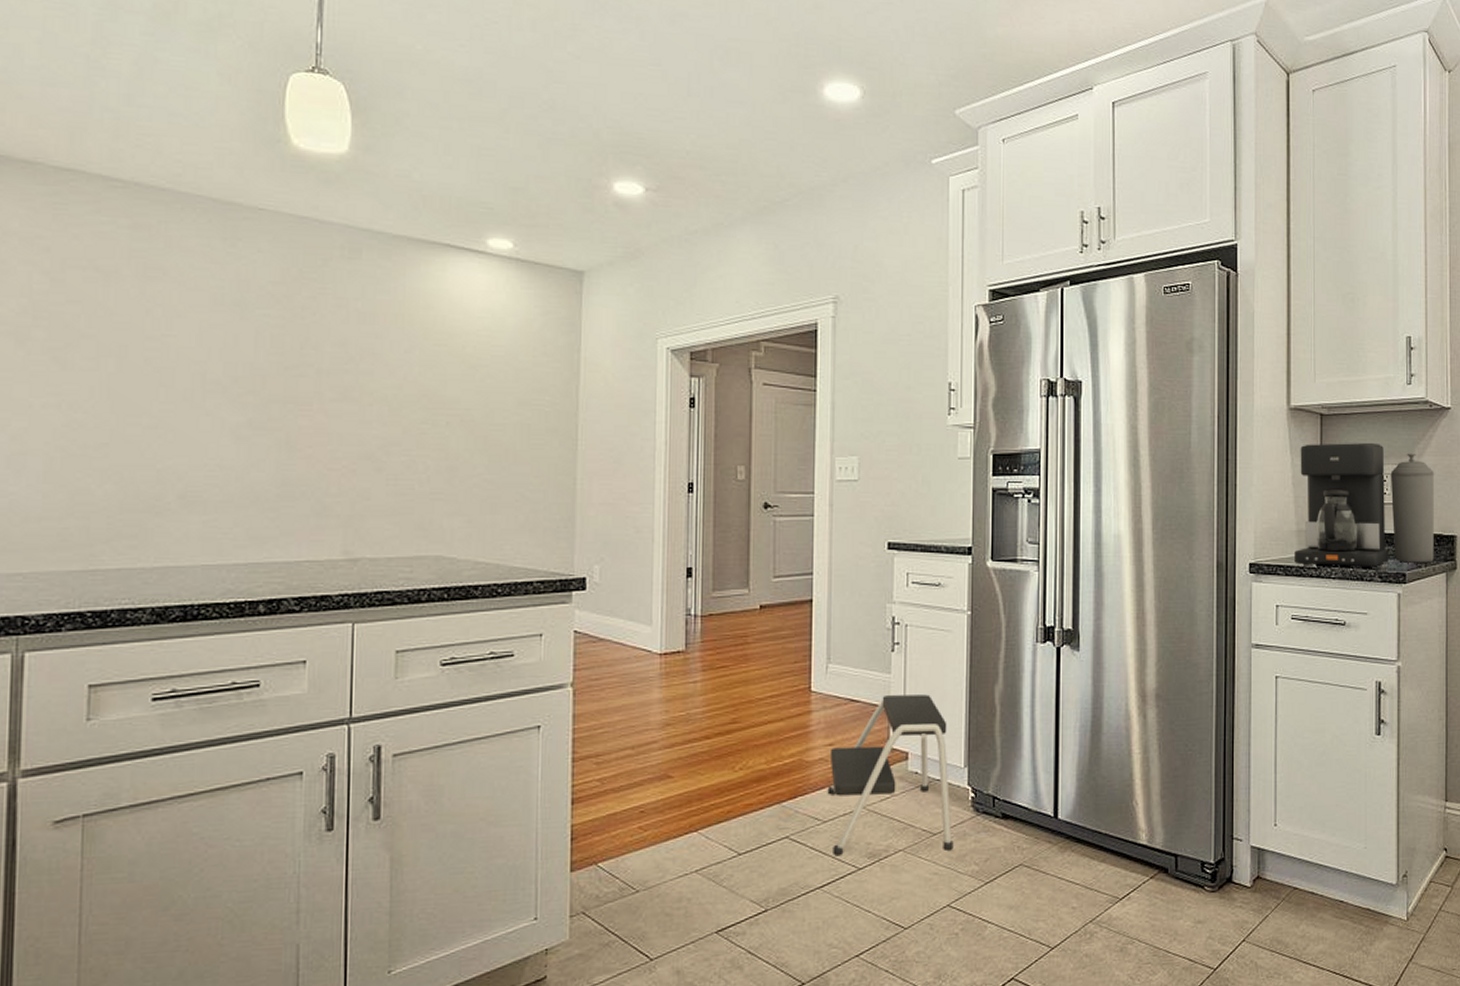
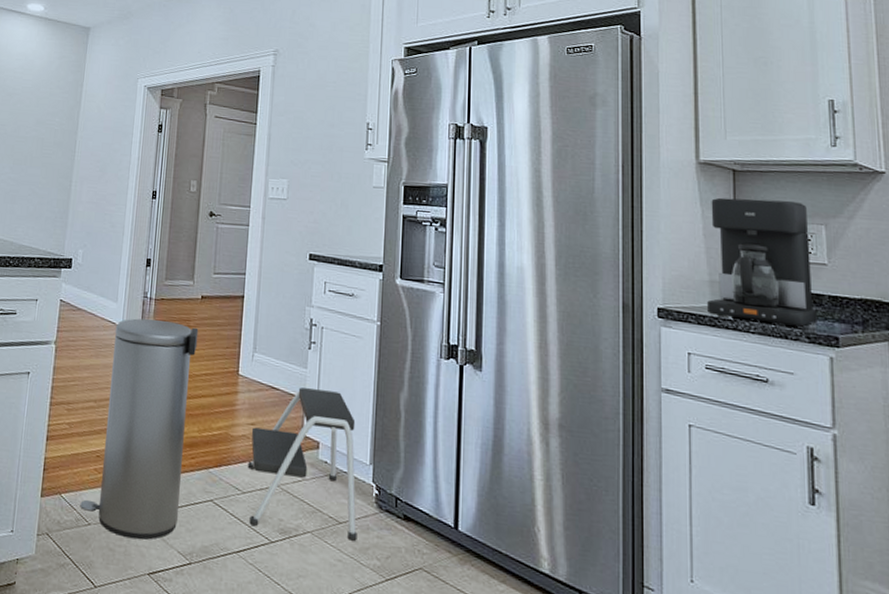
pedal bin: none [623,639,759,897] -> present [80,318,199,540]
canister: present [1390,453,1434,563] -> none [815,214,873,329]

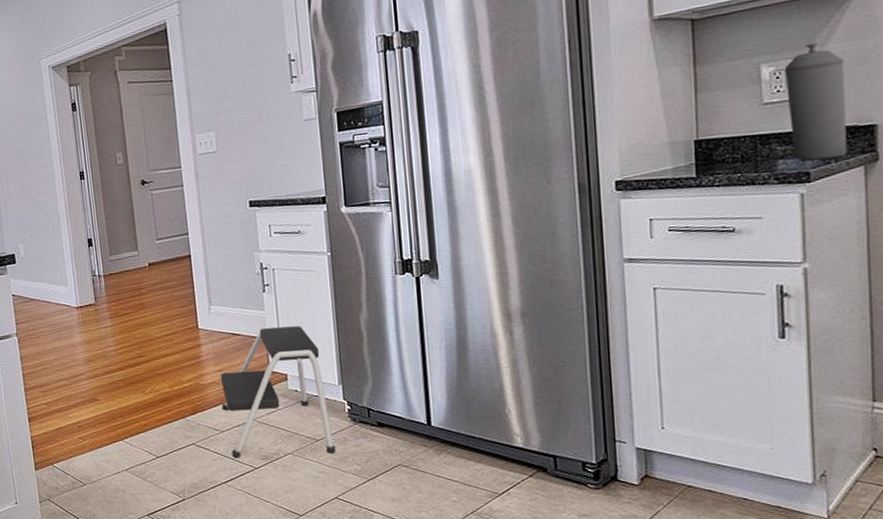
pedal bin: present [80,318,199,540] -> none [70,293,166,489]
coffee maker: present [707,197,817,327] -> none [668,39,787,177]
canister: none [815,214,873,329] -> present [784,42,847,161]

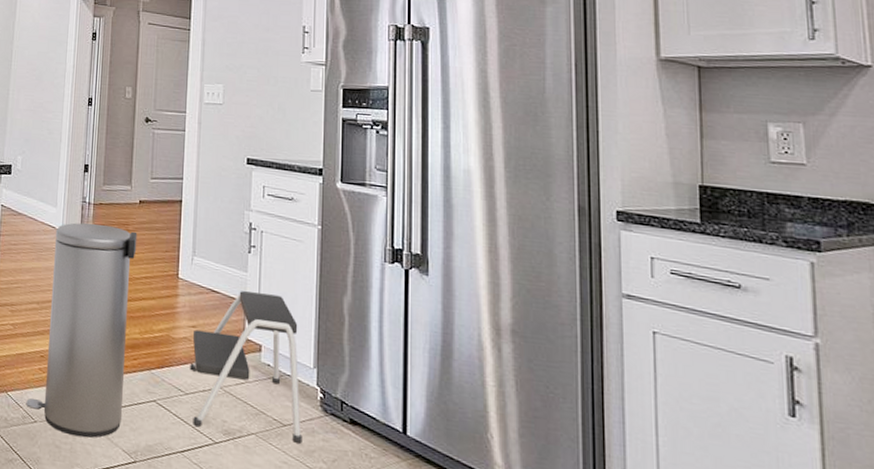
pedal bin: none [70,293,166,489] -> present [26,222,138,438]
canister: present [784,42,847,161] -> none [792,111,859,233]

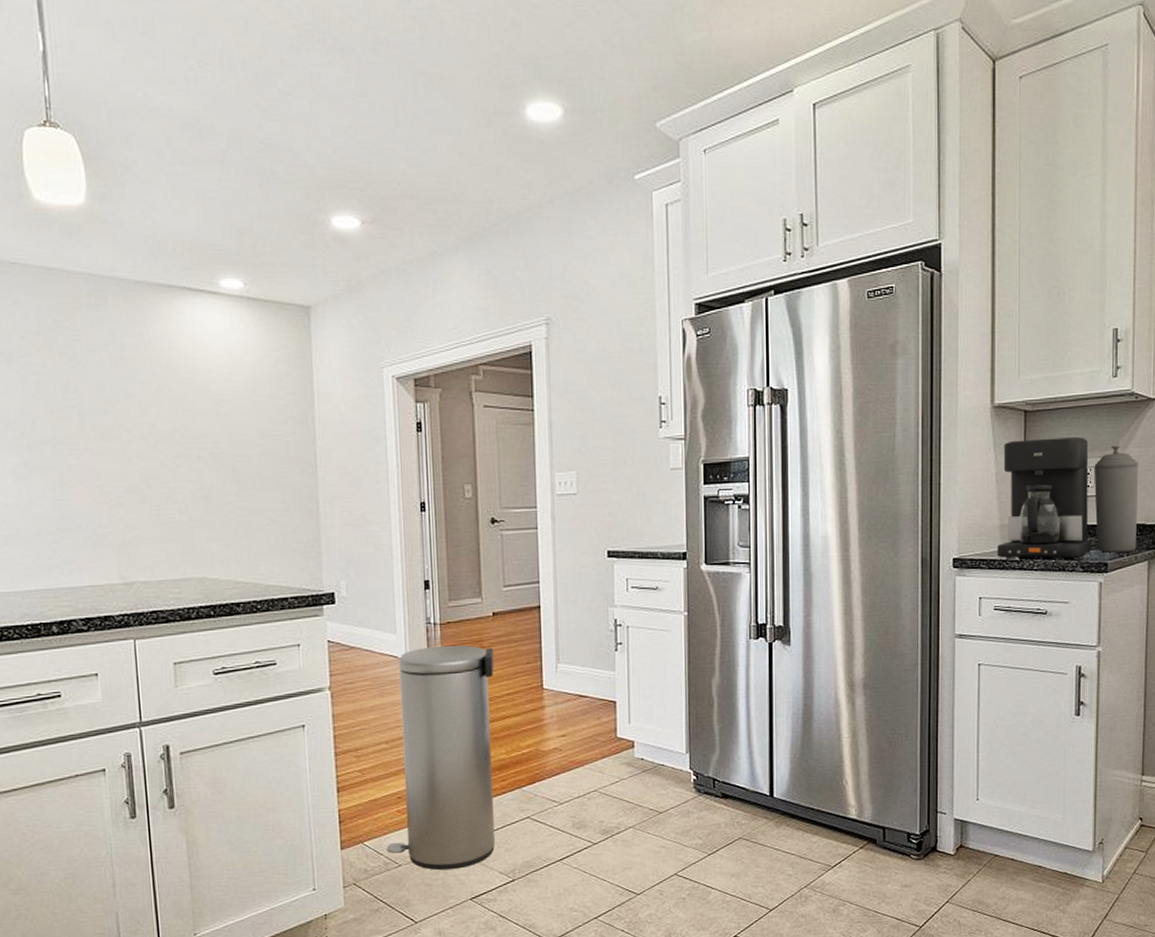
step stool: present [190,290,303,444] -> none [562,689,679,834]
coffee maker: none [671,95,796,231] -> present [997,437,1091,560]
canister: none [792,111,859,233] -> present [1094,445,1138,553]

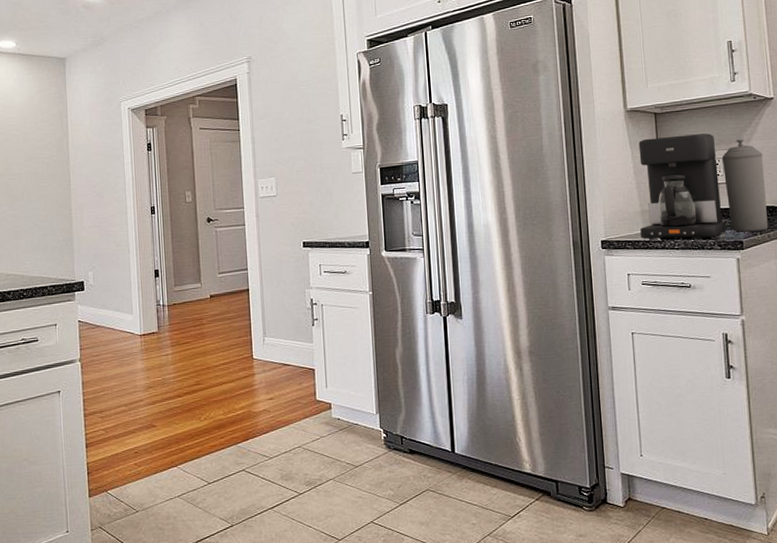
pedal bin: present [387,645,496,870] -> none [126,322,217,516]

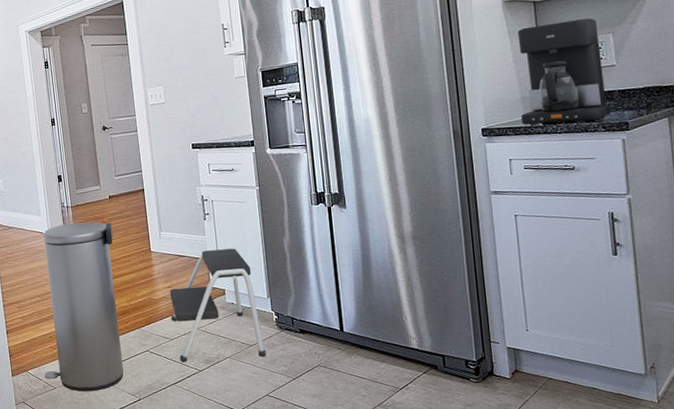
pedal bin: none [126,322,217,516] -> present [43,221,124,392]
step stool: none [270,358,373,485] -> present [169,248,266,363]
canister: present [721,139,768,232] -> none [604,21,655,114]

